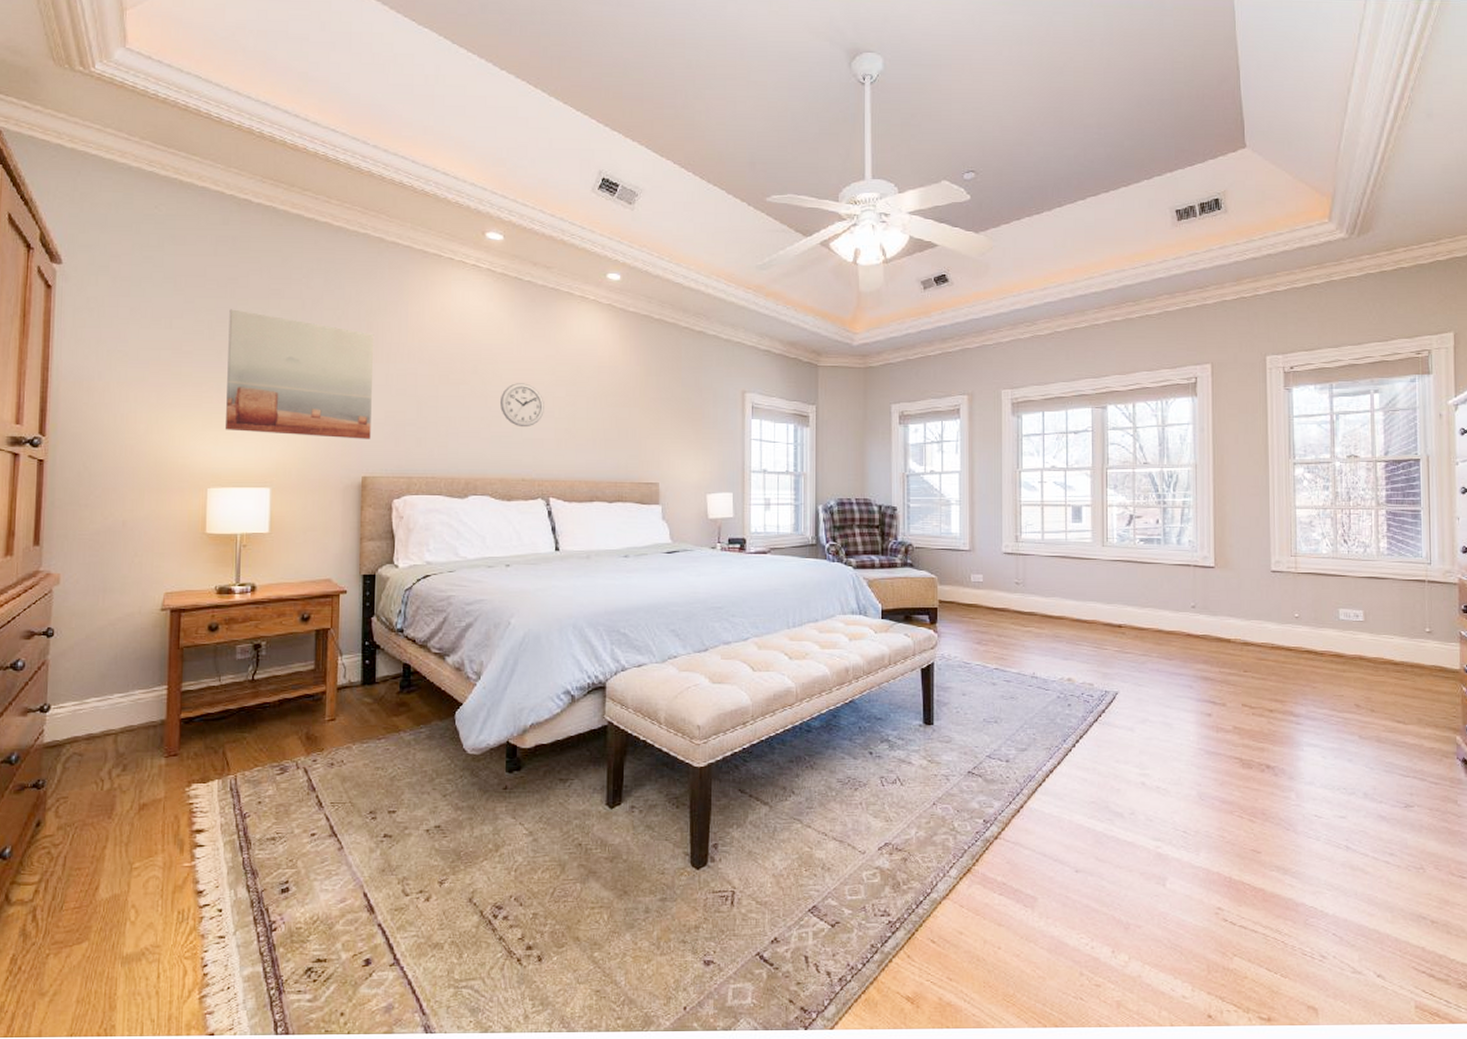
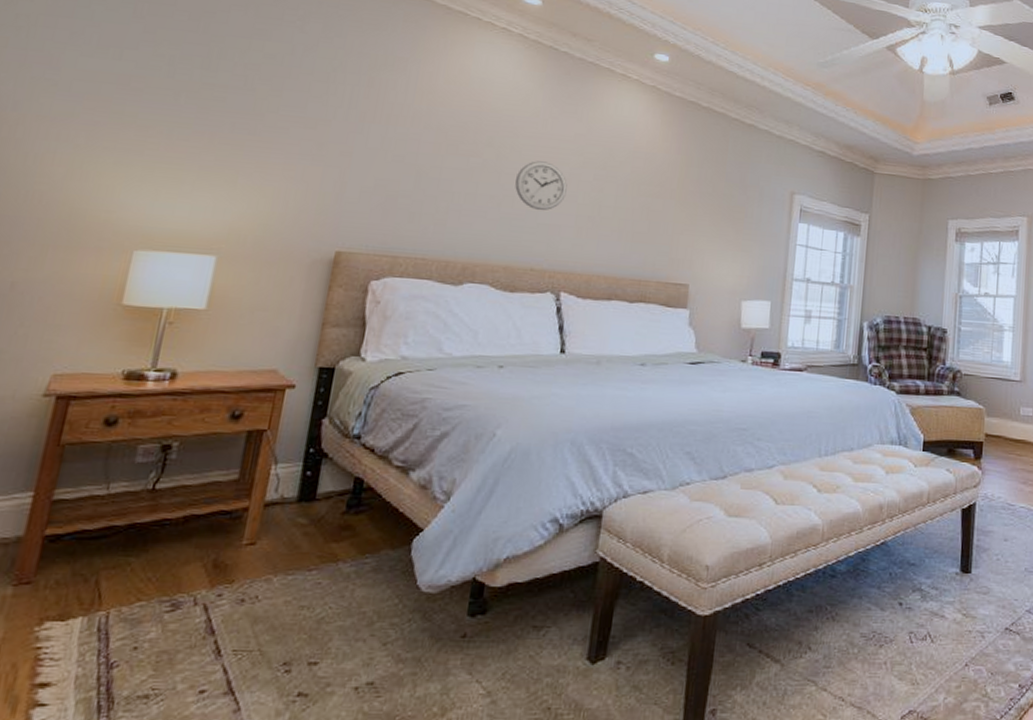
wall art: present [226,309,375,439] -> none [170,45,375,209]

